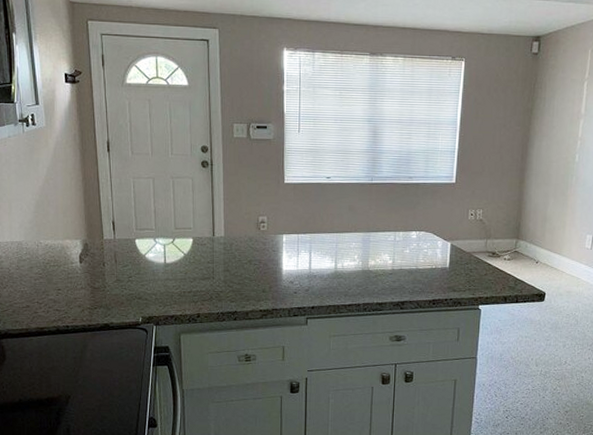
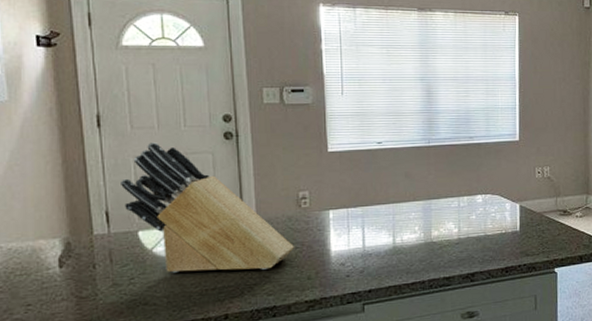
knife block: none [122,167,253,280] -> present [119,142,294,273]

